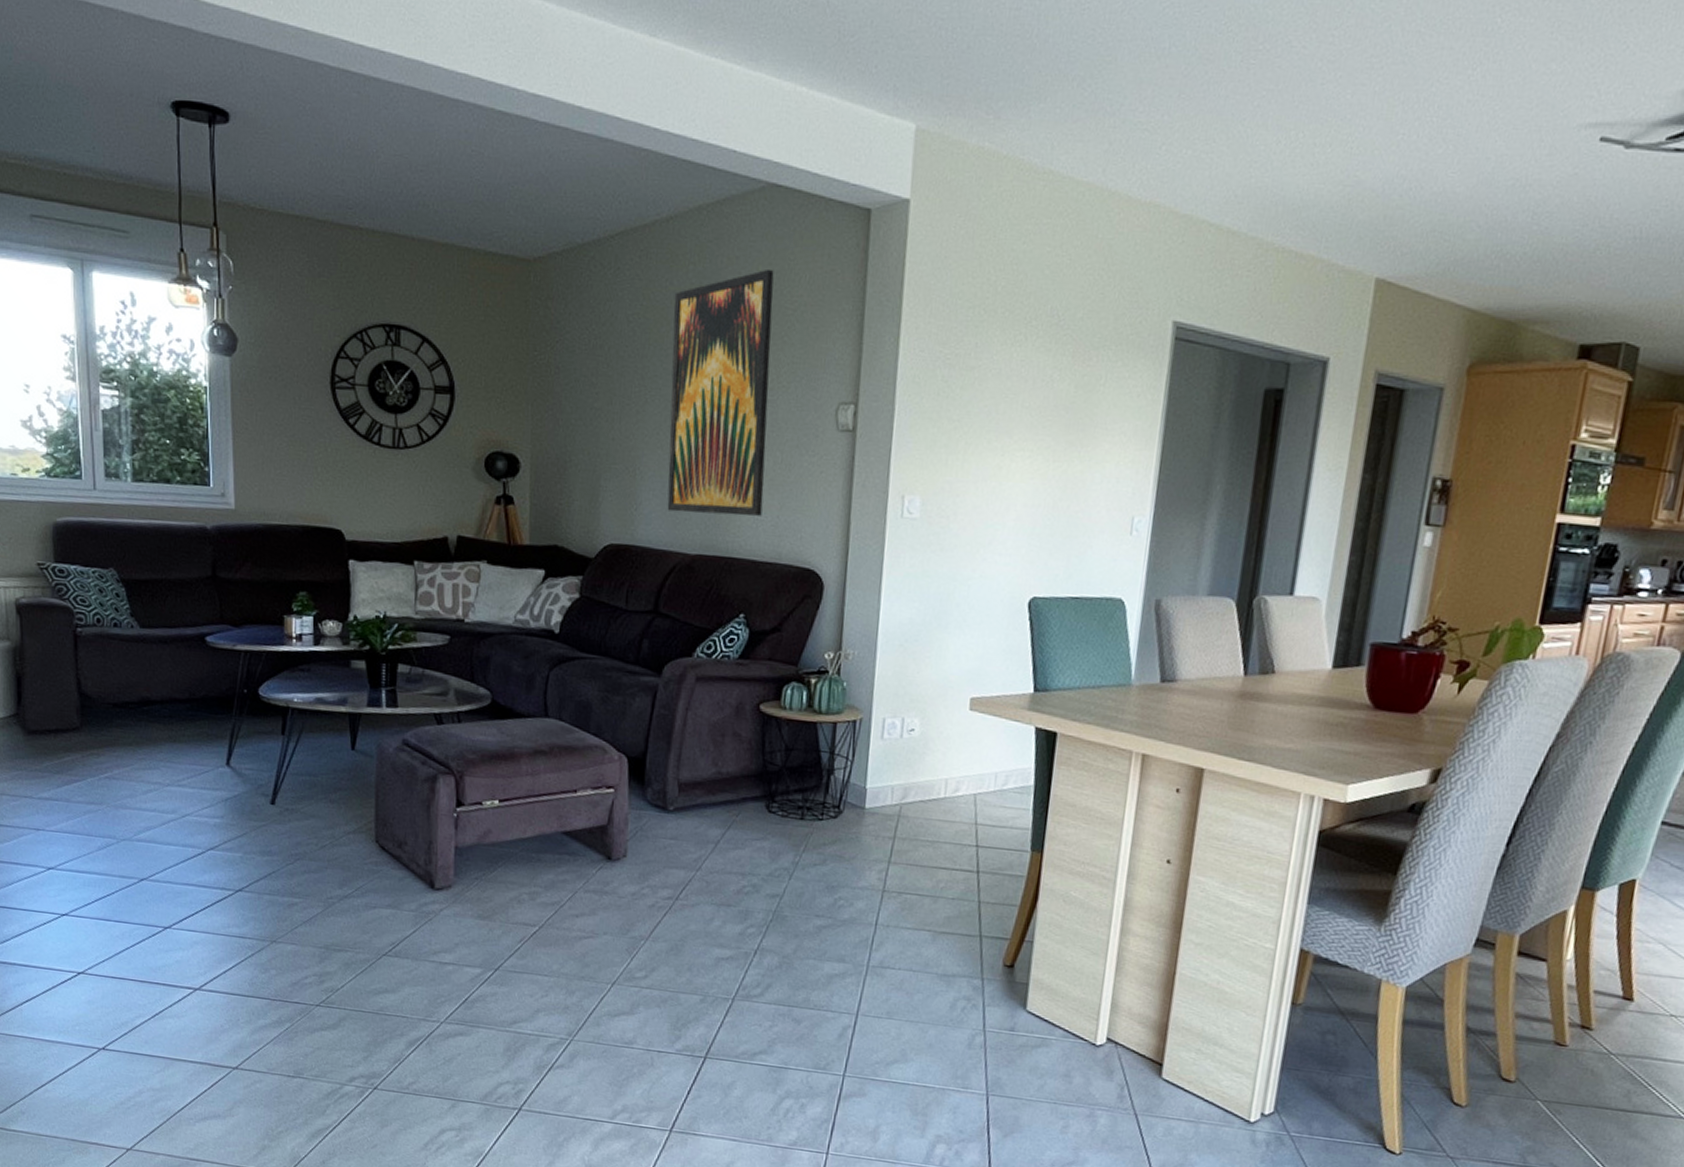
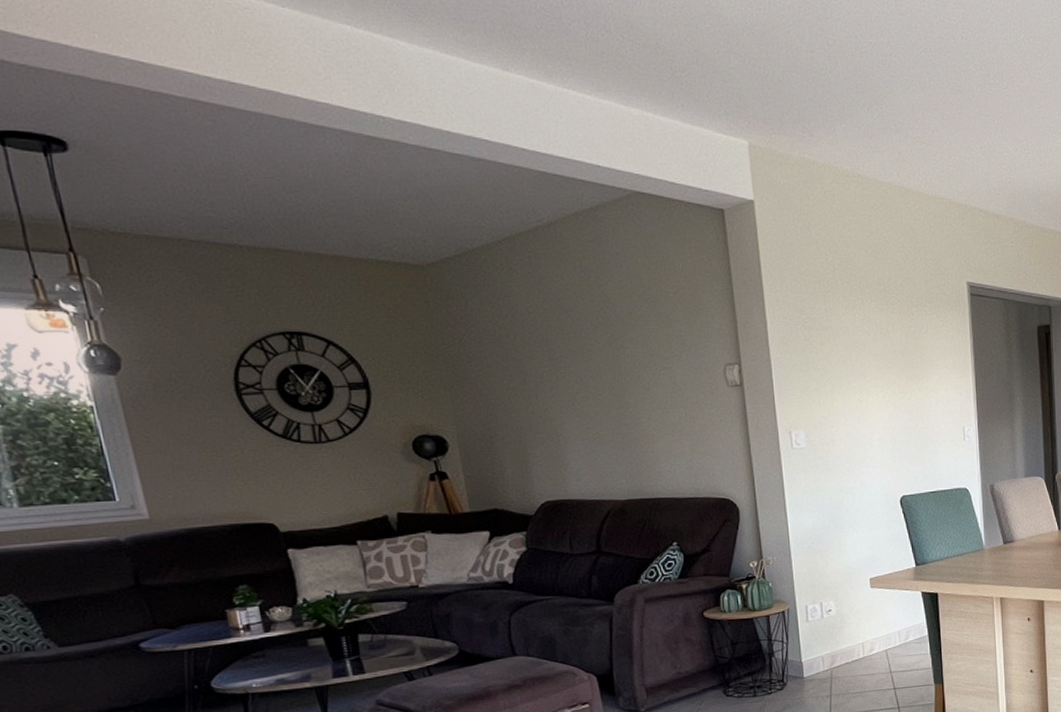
wall art: present [667,268,774,516] -> none [566,261,677,467]

